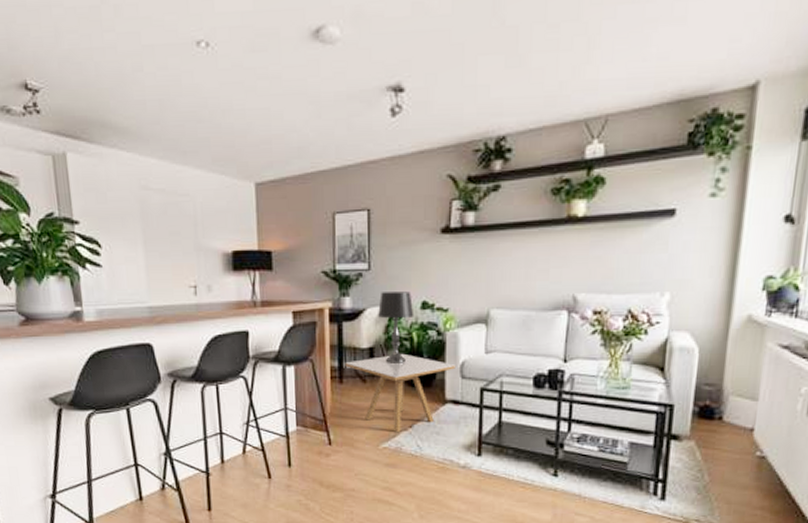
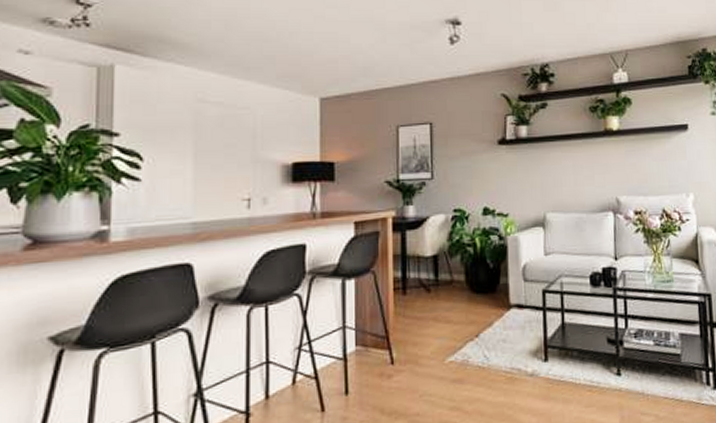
side table: present [345,353,455,433] -> none [408,259,518,344]
table lamp: present [378,292,415,363] -> none [441,199,477,271]

